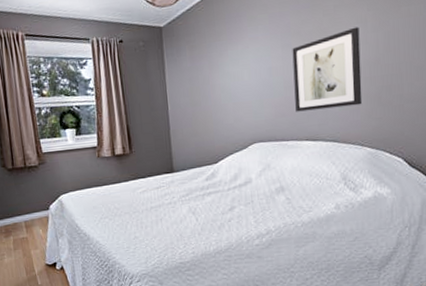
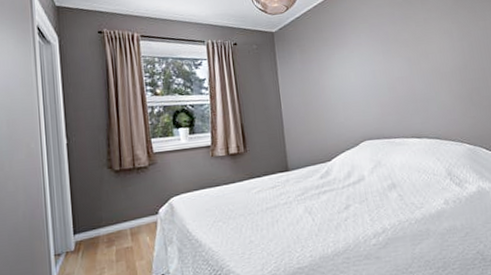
wall art: present [292,26,363,112] -> none [392,36,457,111]

